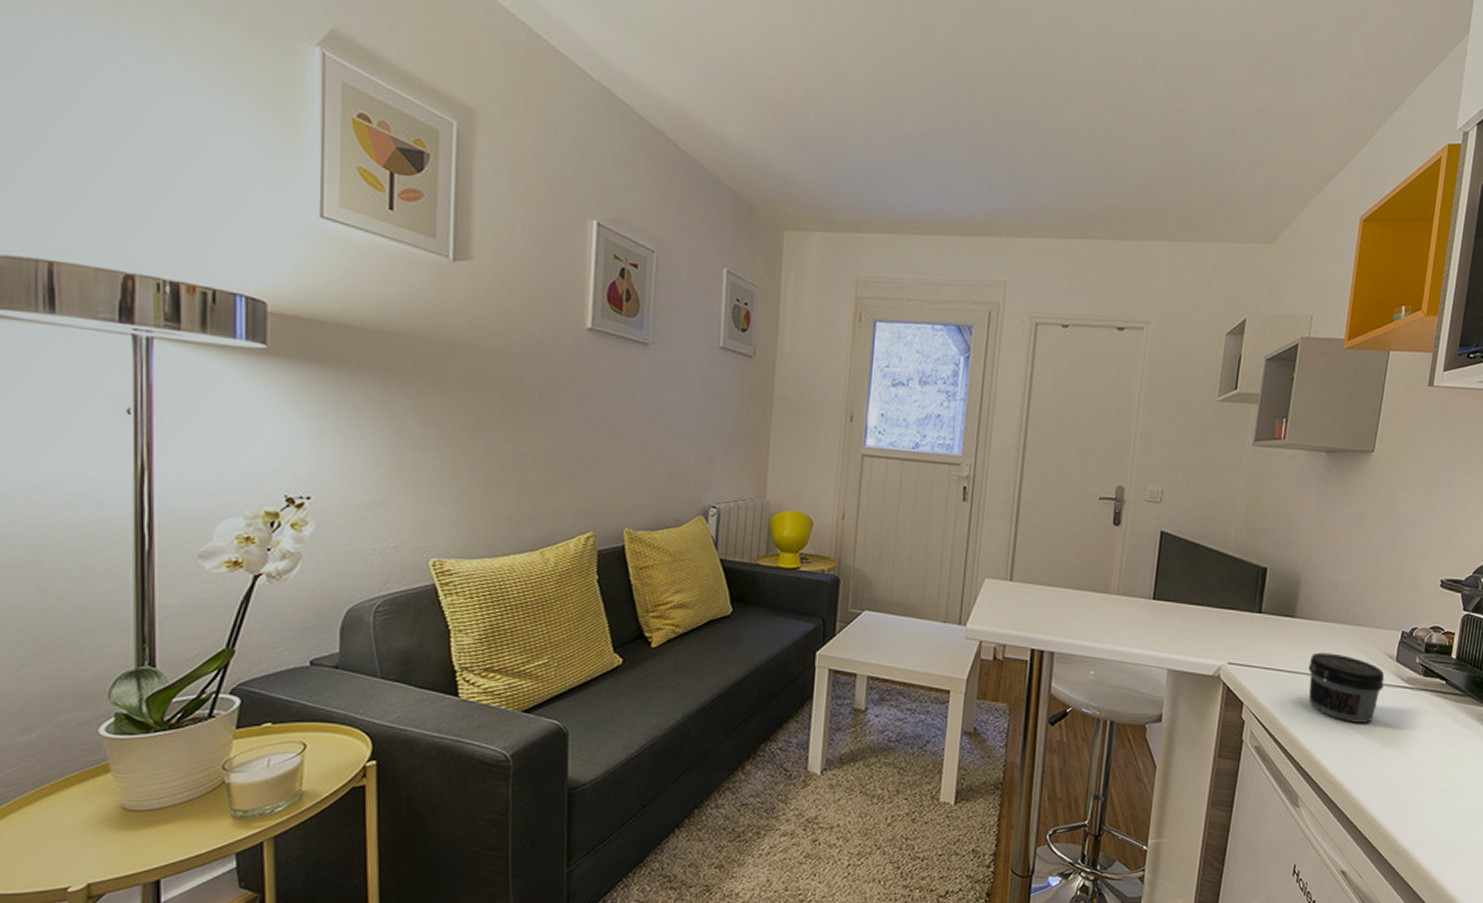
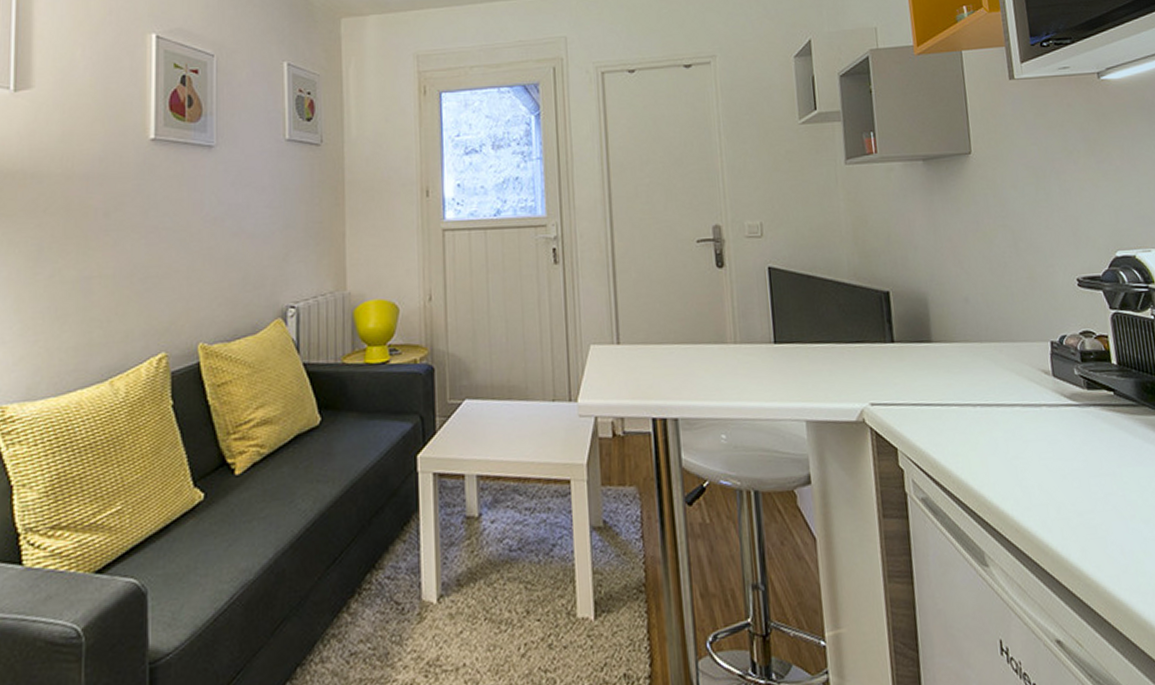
jar: present [1308,652,1385,723] -> none [959,376,1047,455]

